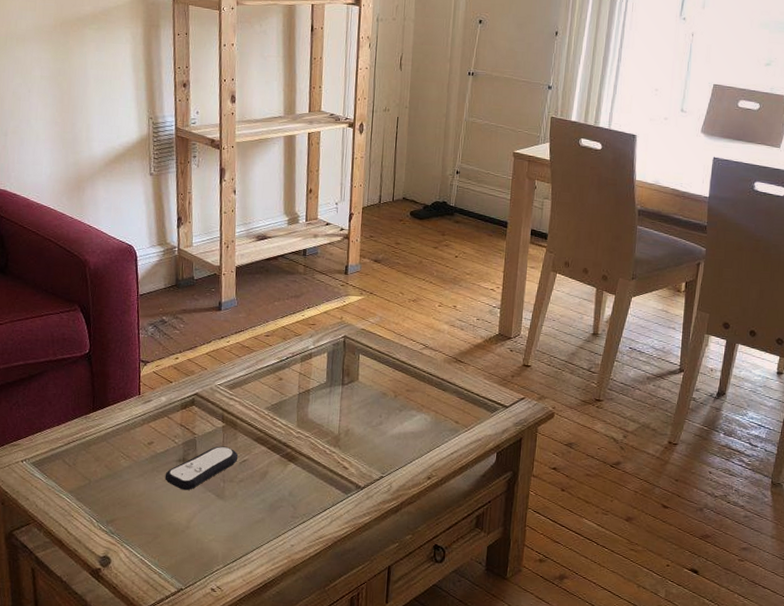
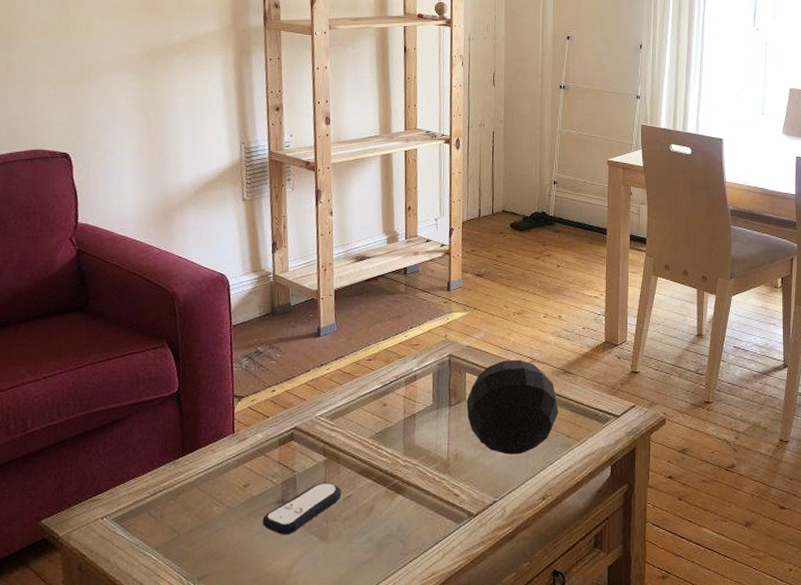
decorative orb: none [358,345,449,435] -> present [466,359,559,455]

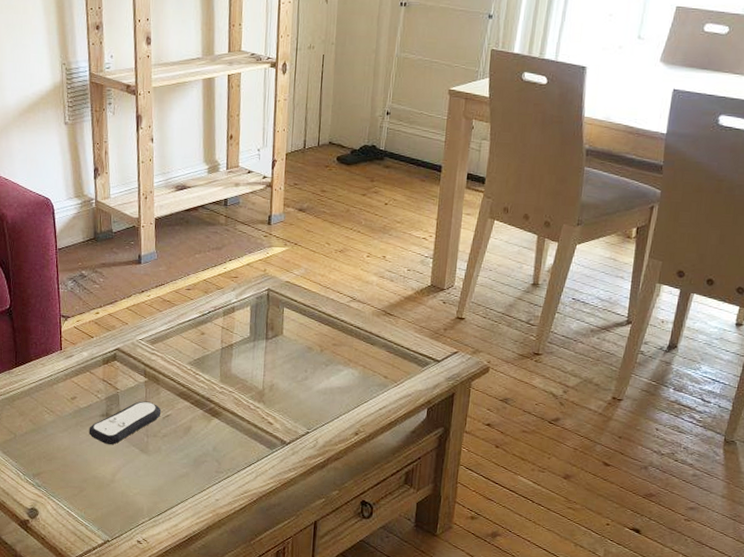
decorative orb: present [466,359,559,455] -> none [283,297,377,391]

